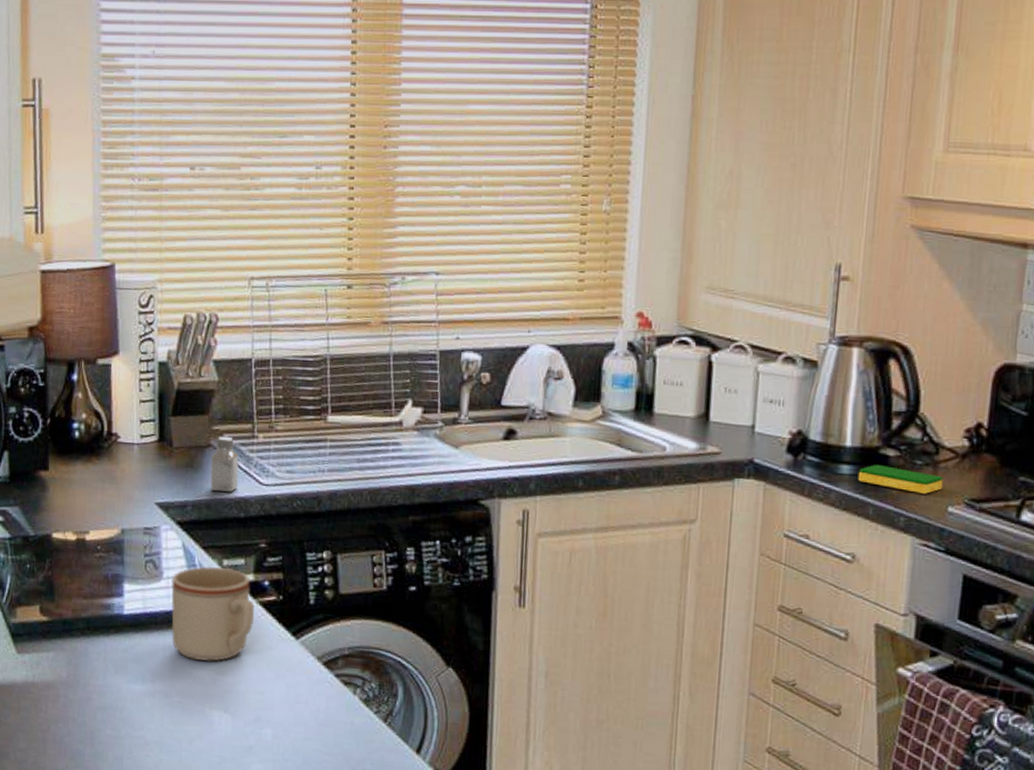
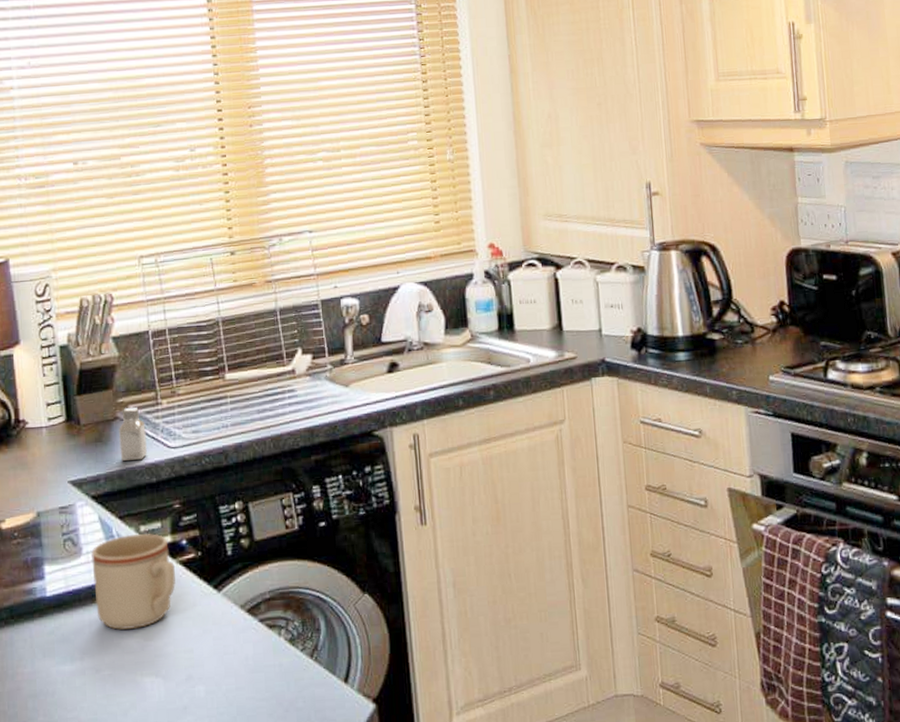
dish sponge: present [857,465,943,494] -> none [692,348,762,368]

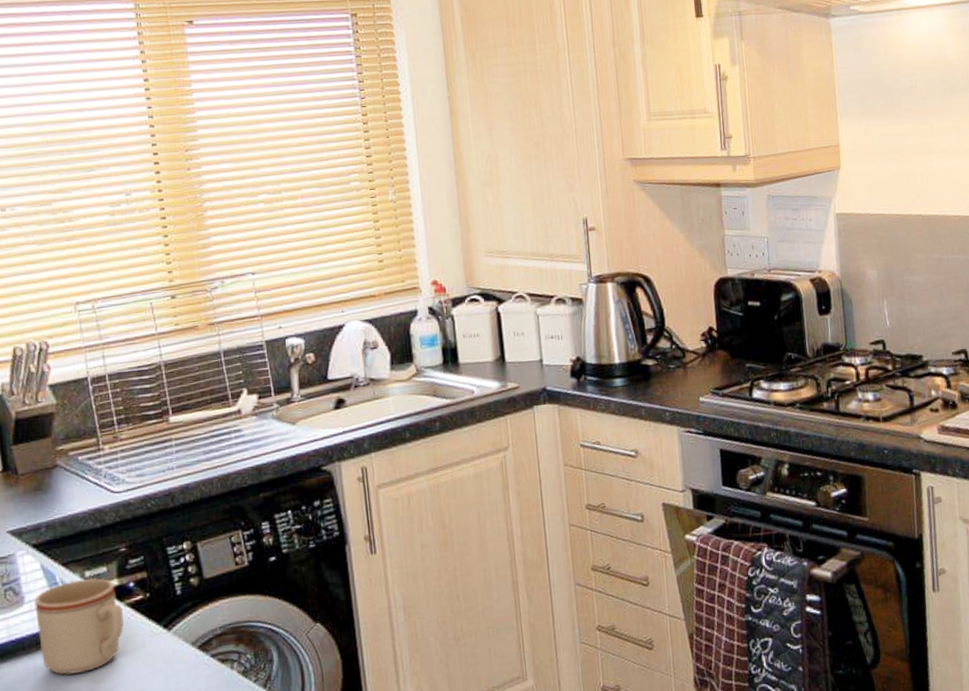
saltshaker: present [118,406,147,461] -> none [58,453,90,508]

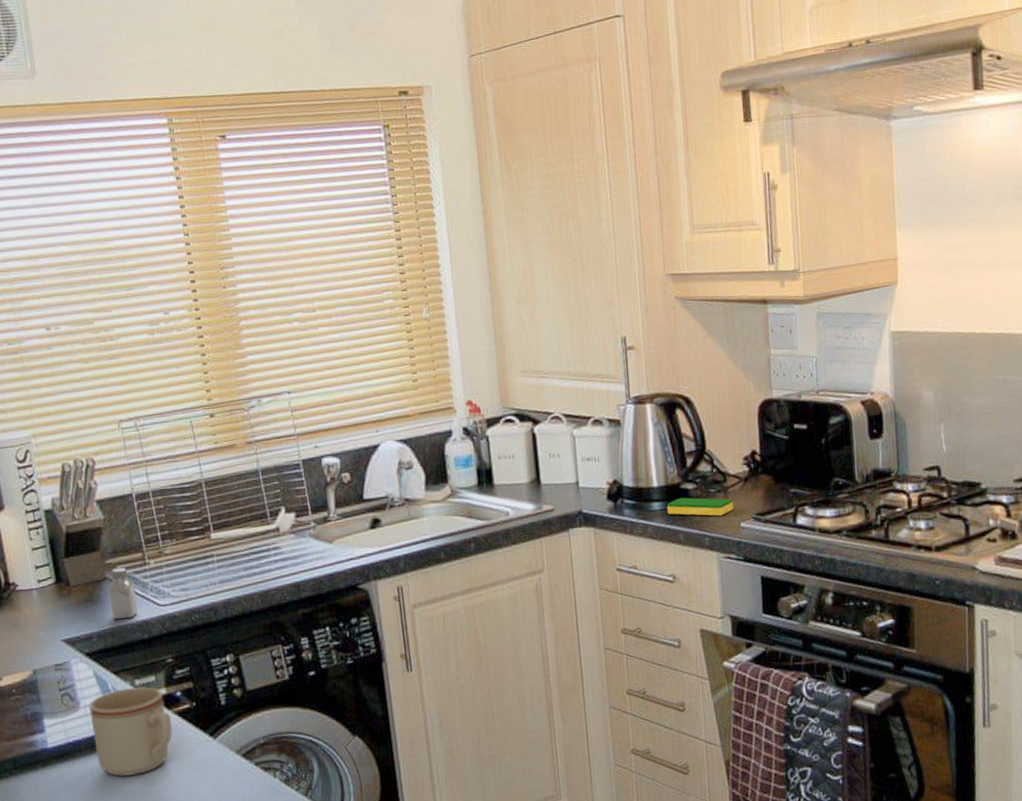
saltshaker: none [58,453,90,508] -> present [108,567,138,619]
dish sponge: none [628,373,693,391] -> present [666,497,734,516]

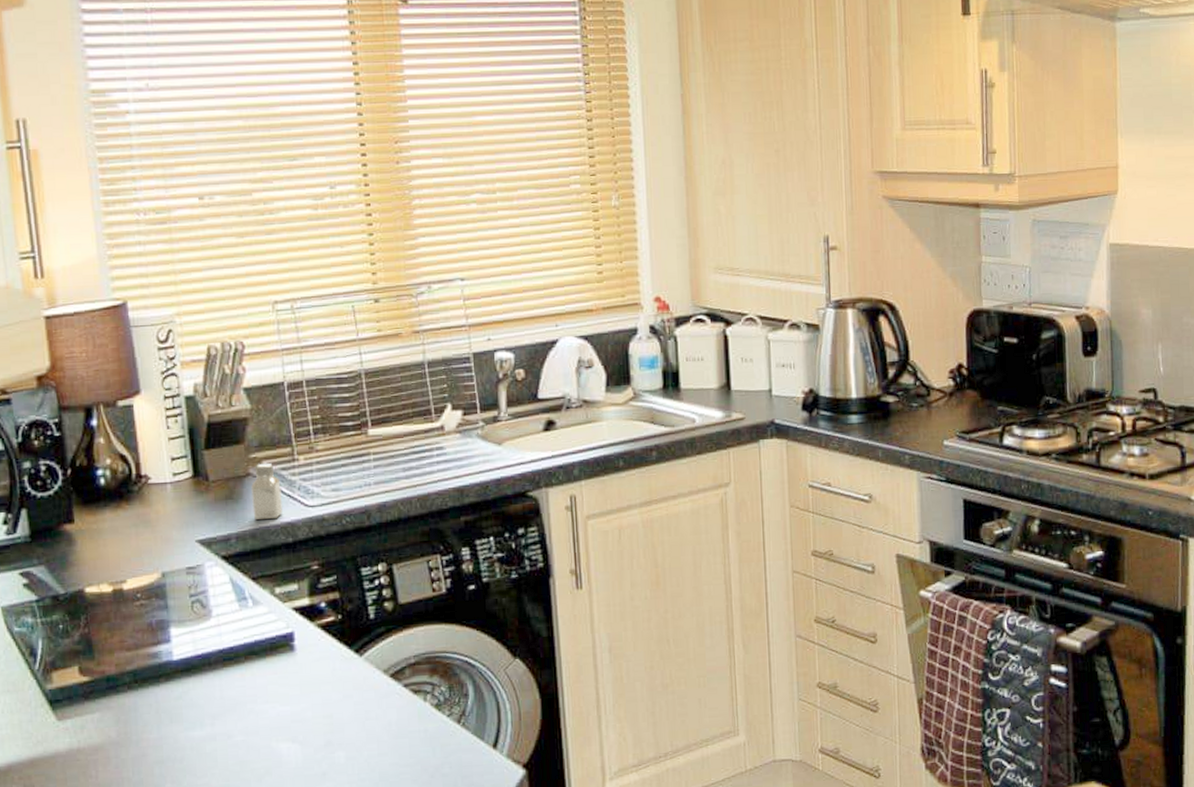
mug: present [89,686,172,777] -> none [222,595,314,695]
dish sponge: present [666,497,734,516] -> none [865,411,937,433]

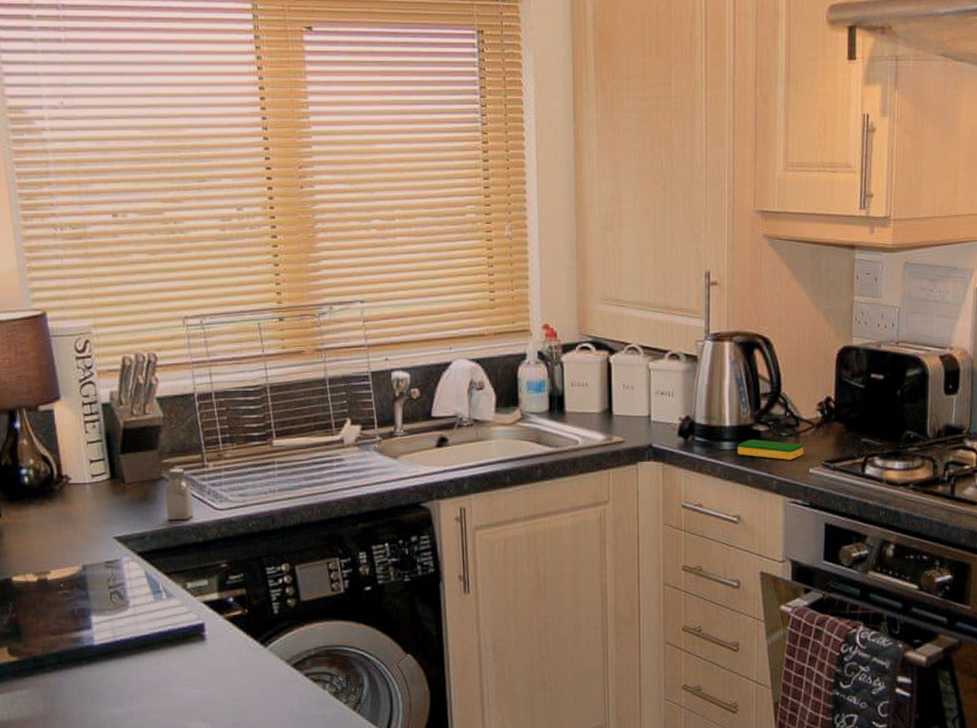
dish sponge: none [865,411,937,433] -> present [737,439,804,460]

